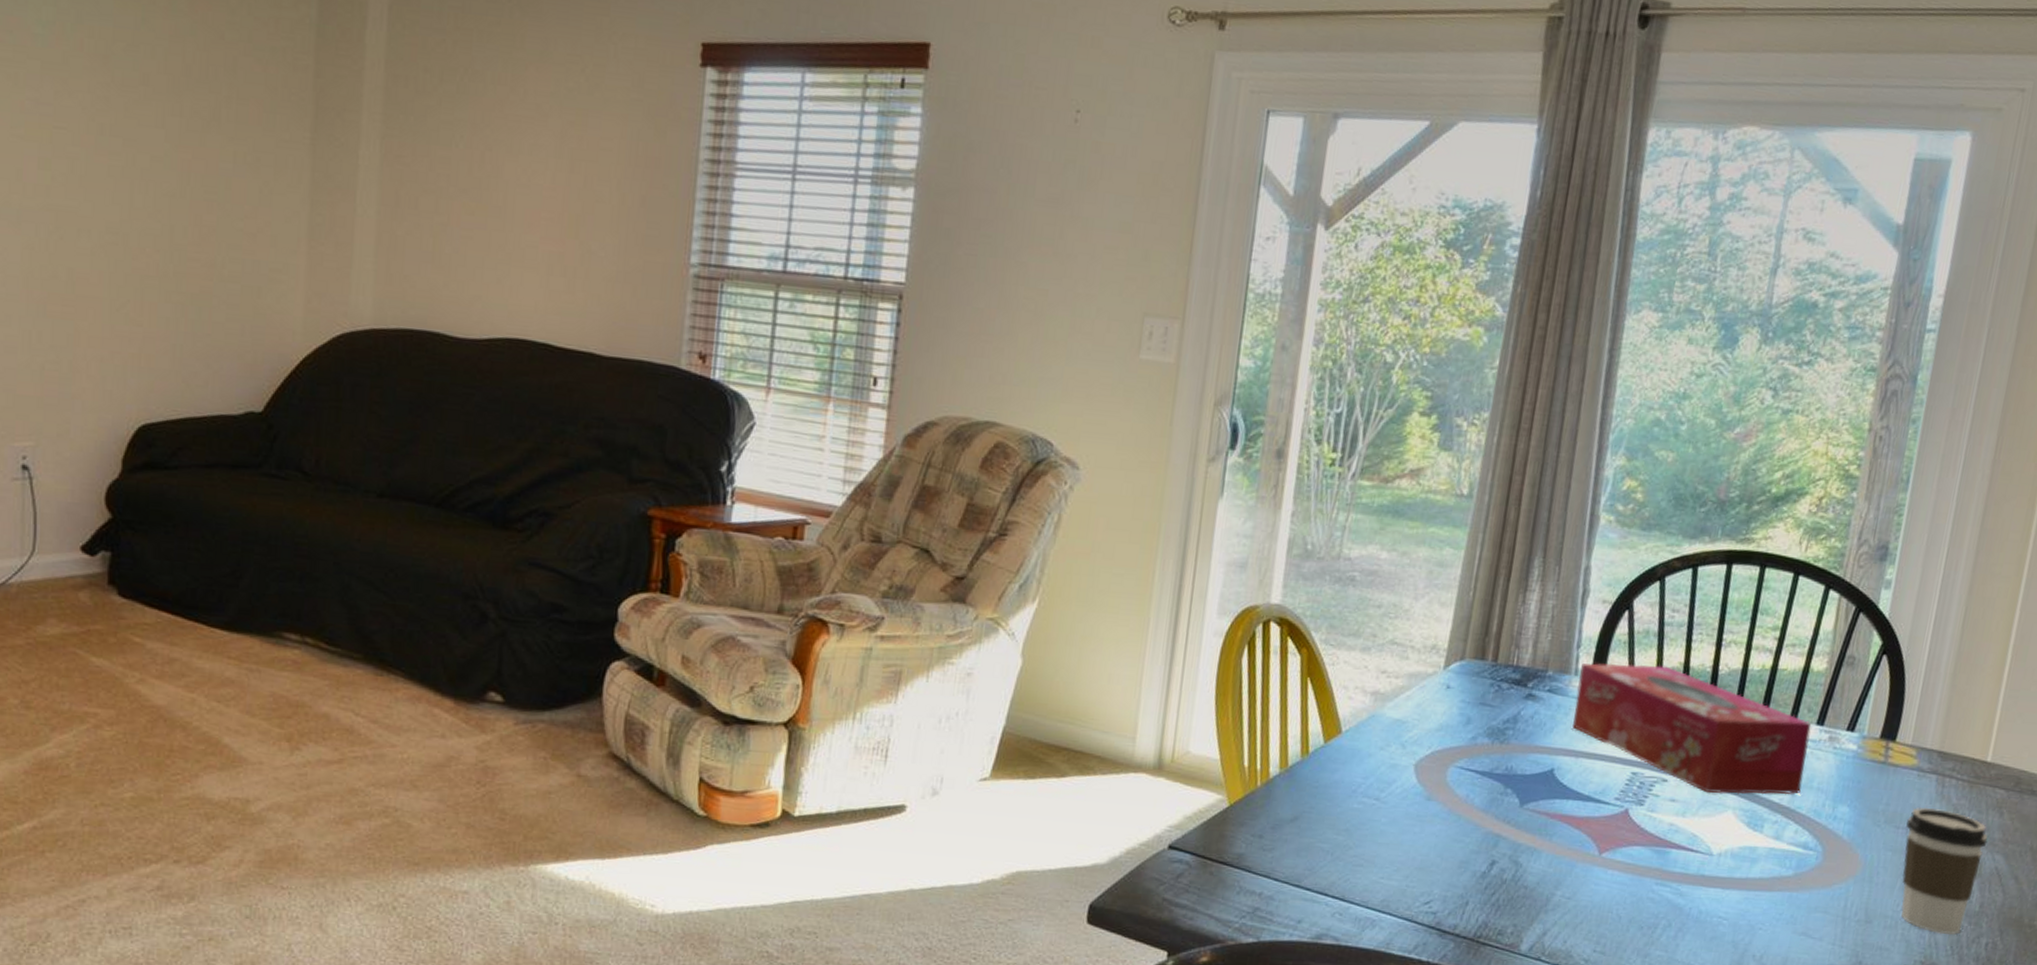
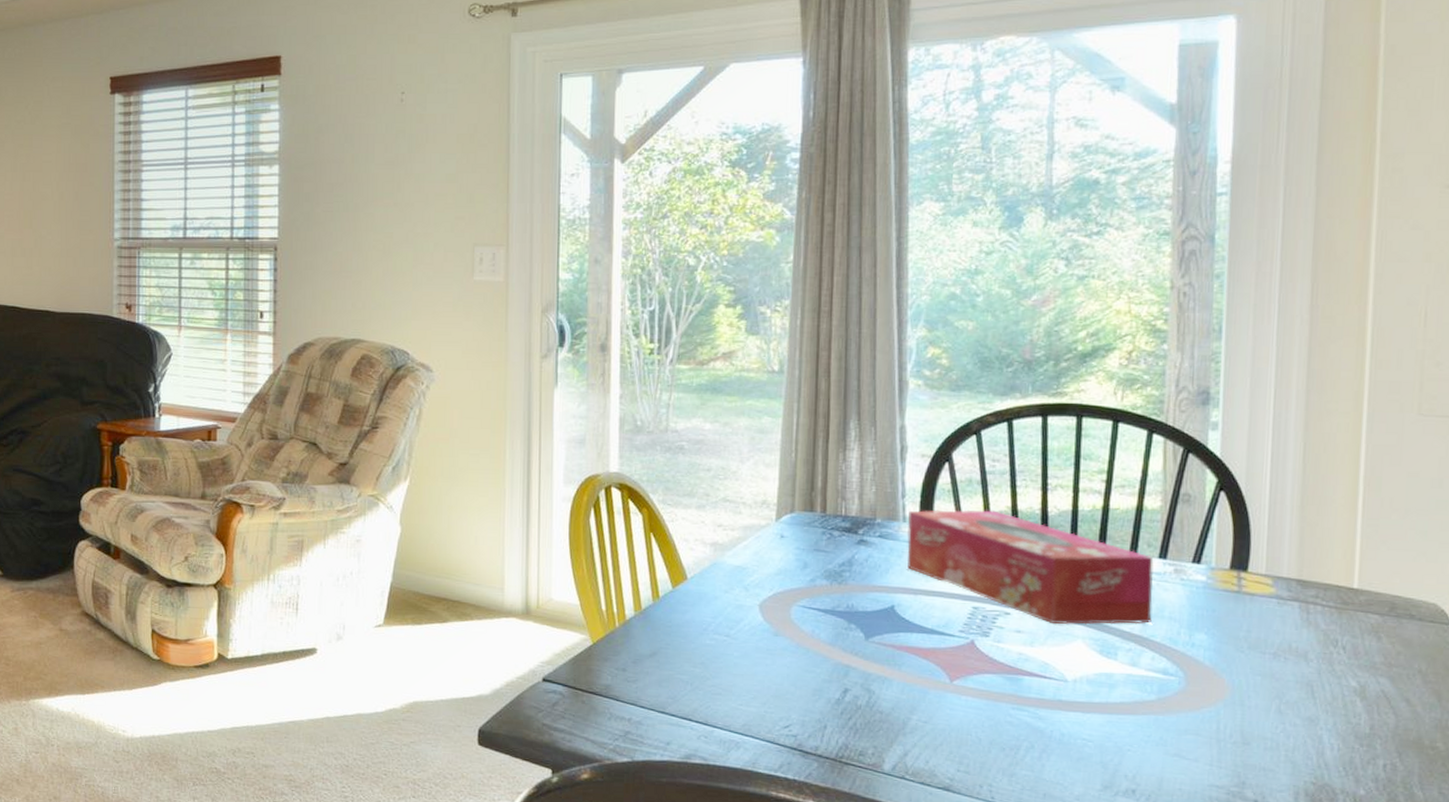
coffee cup: present [1901,808,1988,936] -> none [1273,634,1368,757]

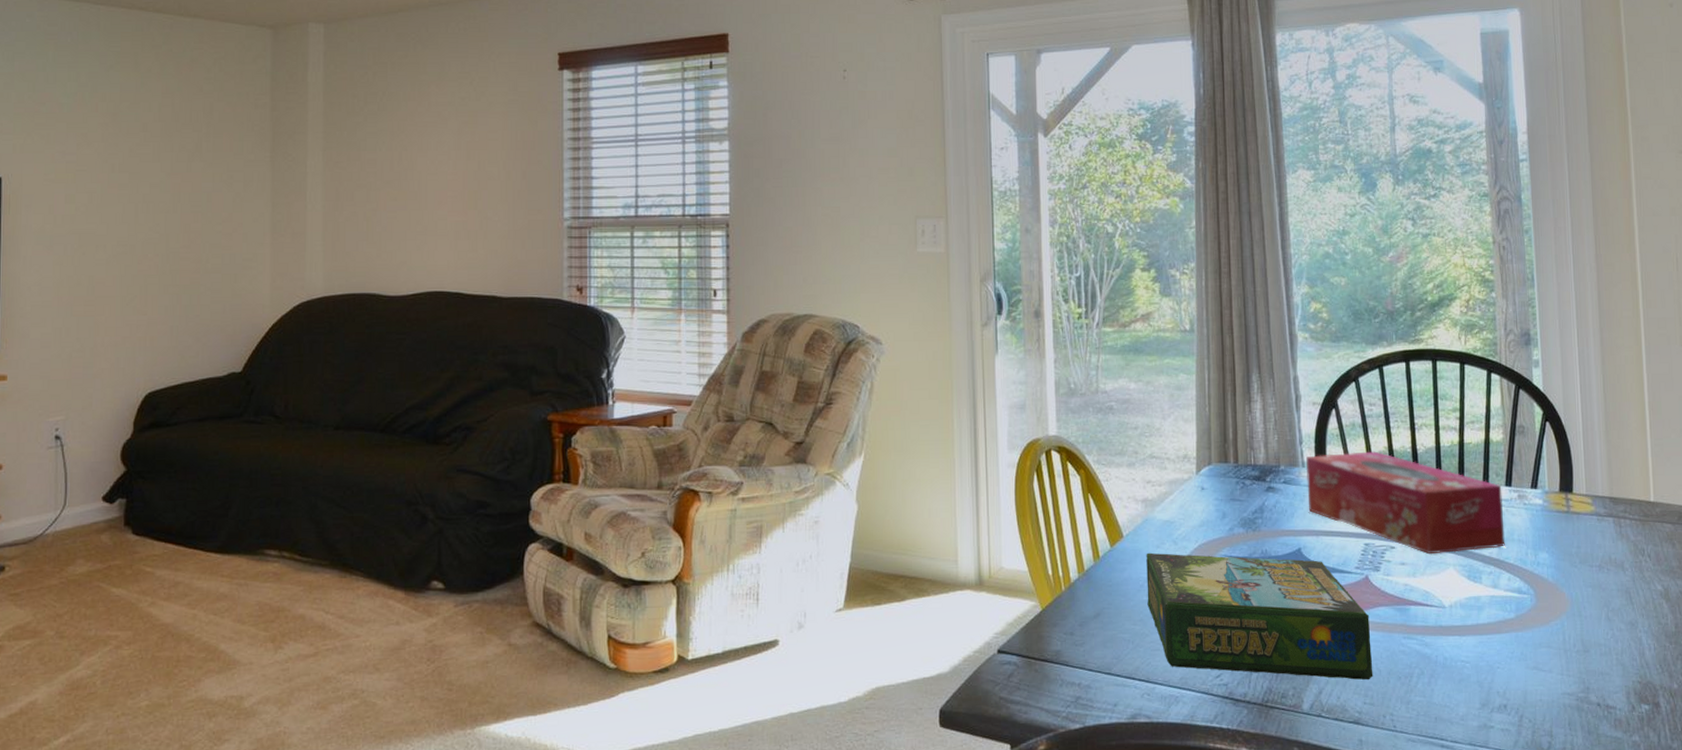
board game: none [710,597,972,748] -> present [1146,552,1373,680]

